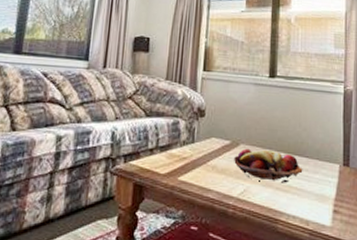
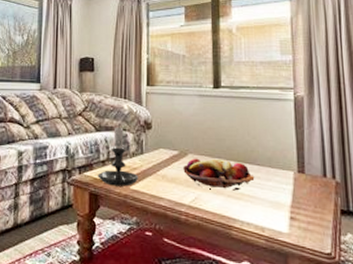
candle holder: none [144,110,187,177] -> present [97,124,138,187]

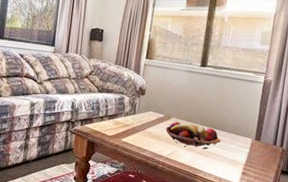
candle holder: present [97,124,138,187] -> none [96,88,129,139]

